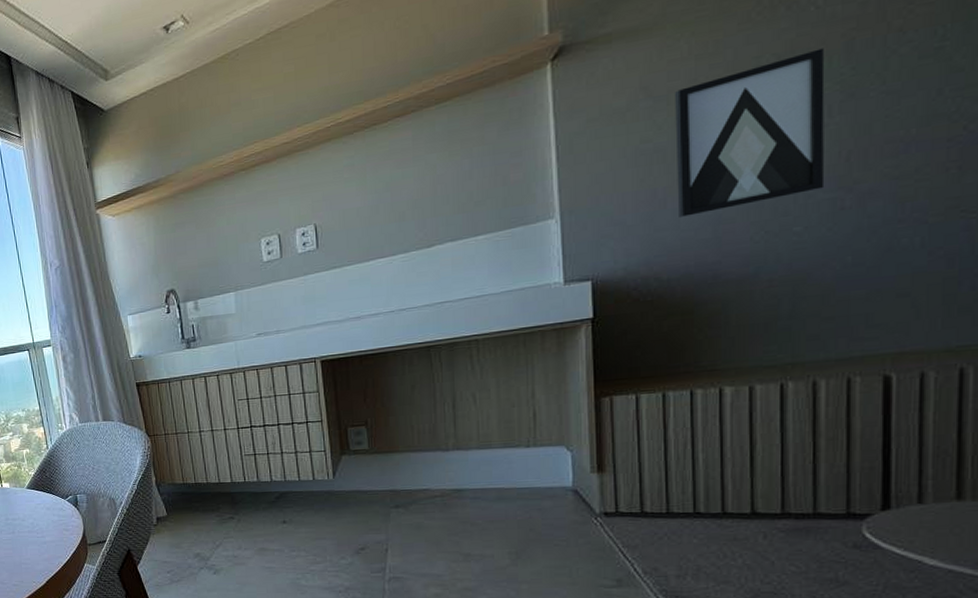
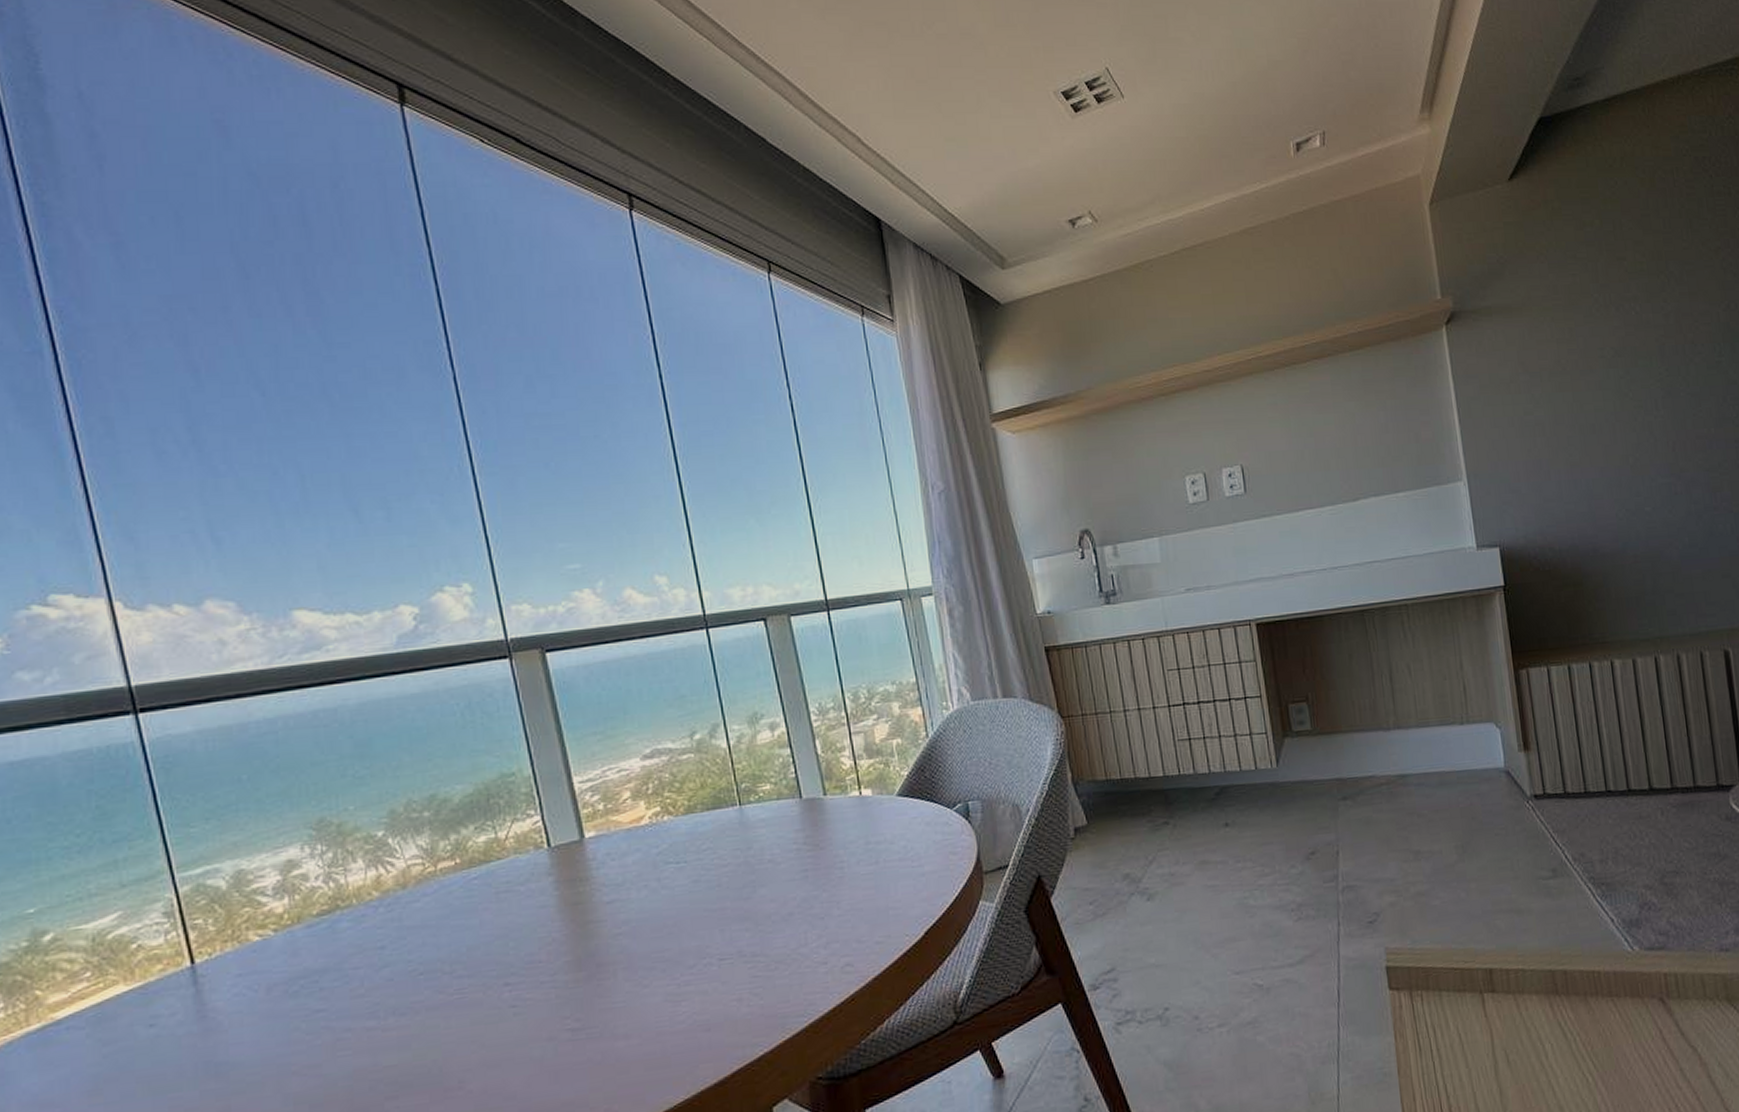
wall art: present [675,48,825,217] -> none [1545,349,1662,490]

